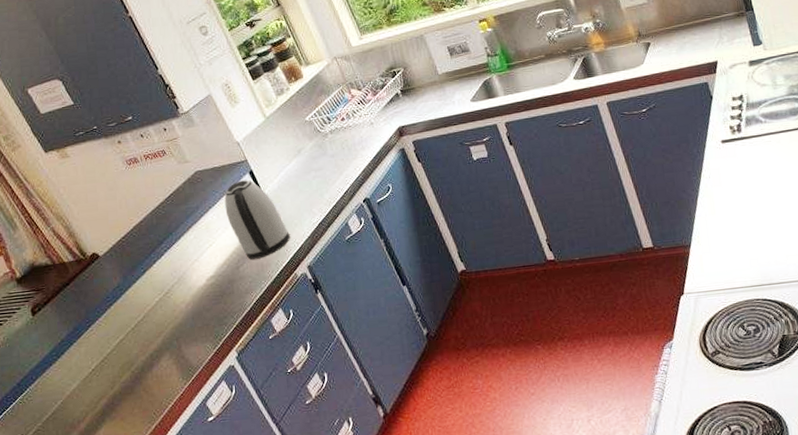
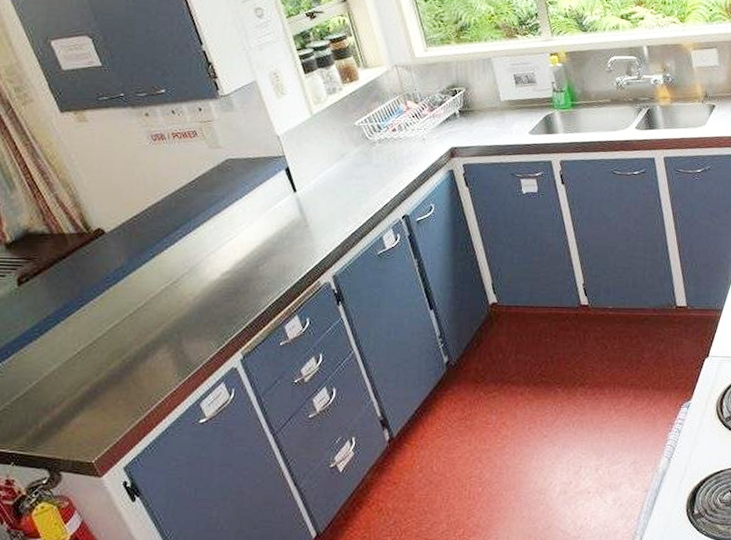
kettle: present [224,180,290,260] -> none [253,176,319,261]

